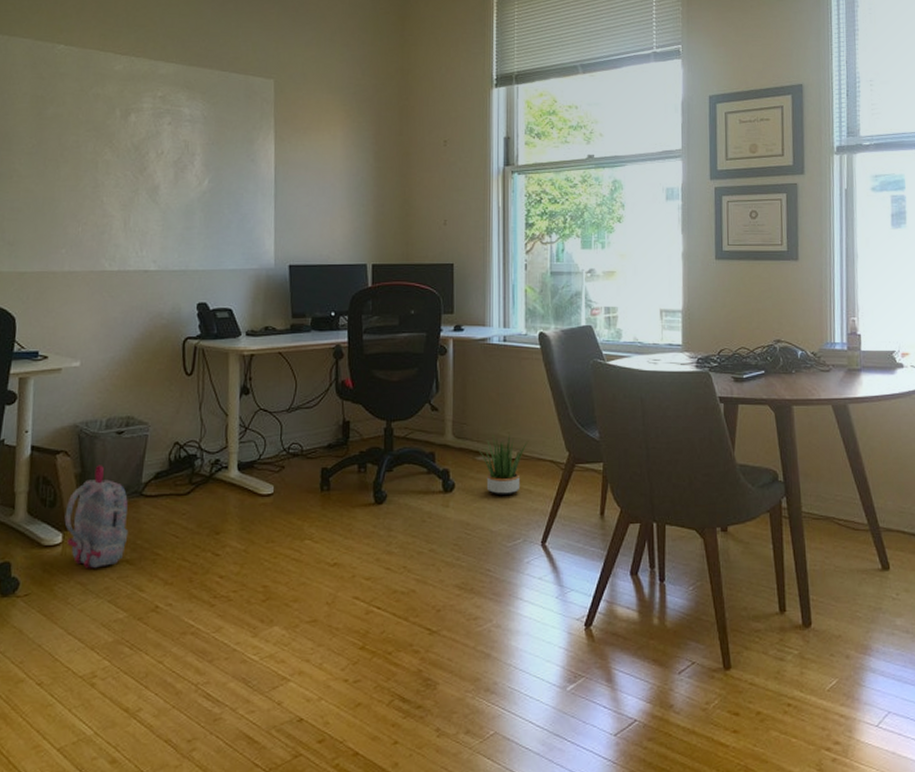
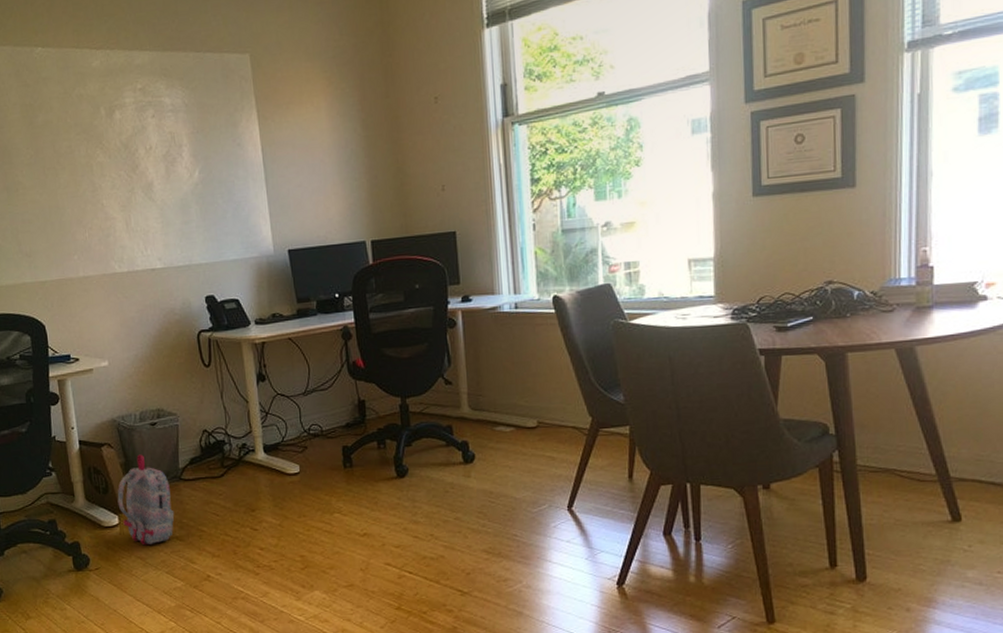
potted plant: present [477,435,529,496] -> none [495,403,549,464]

